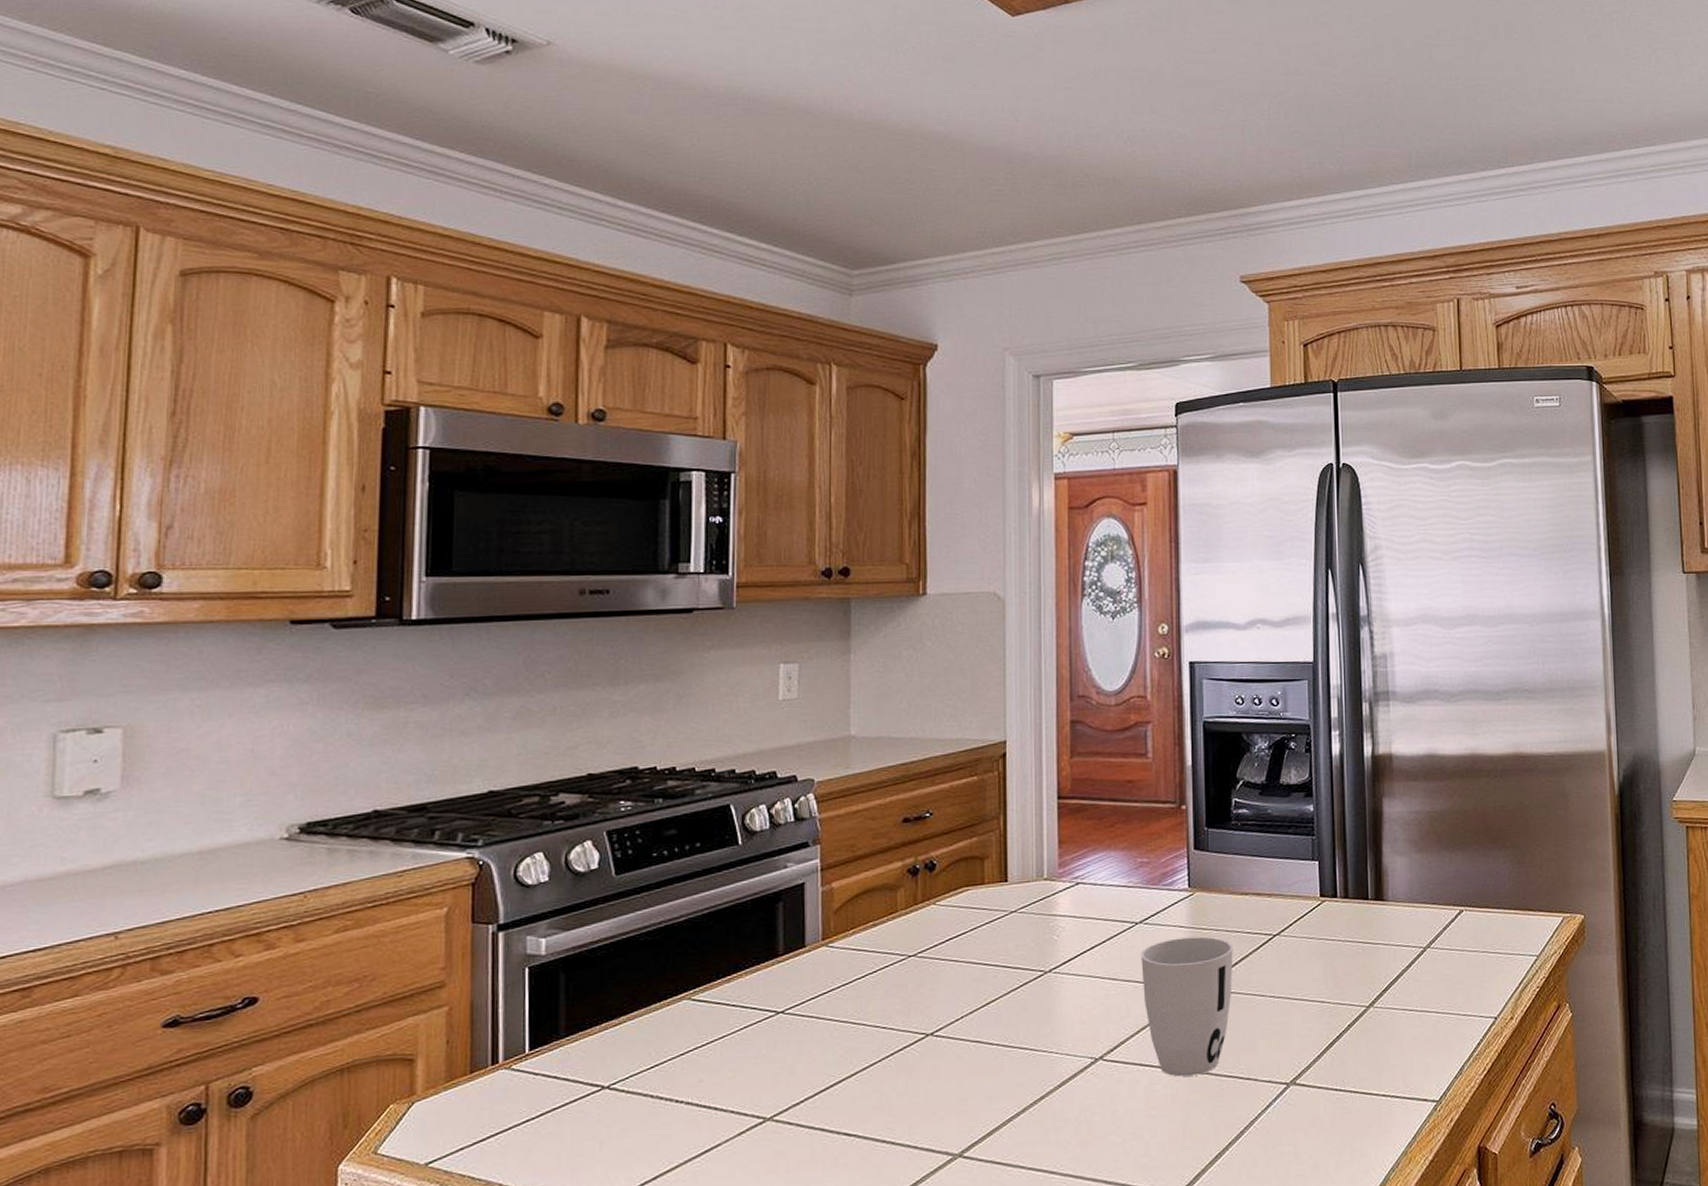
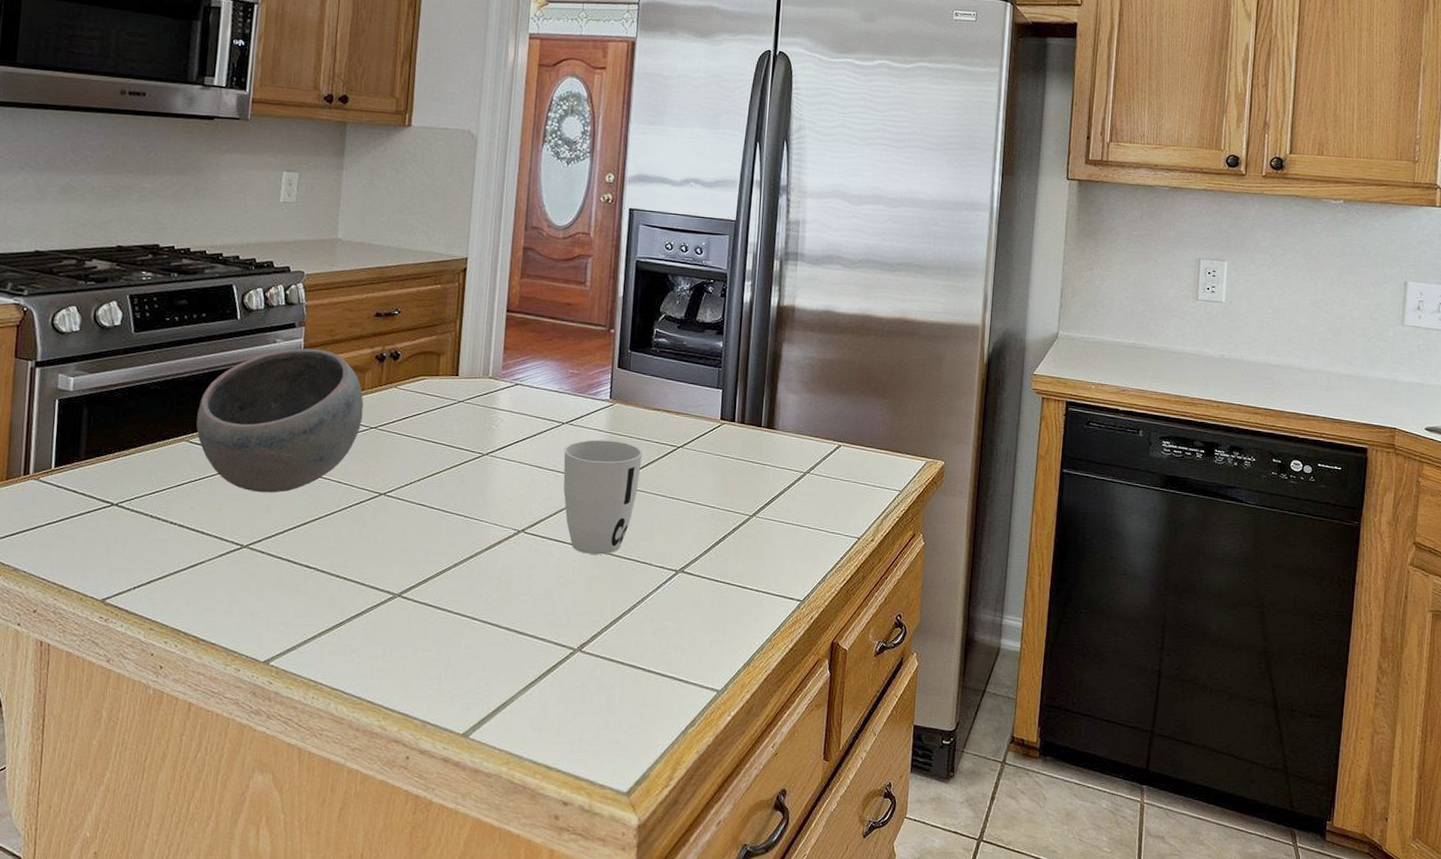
bowl: none [699,868,898,1051] -> present [196,348,364,493]

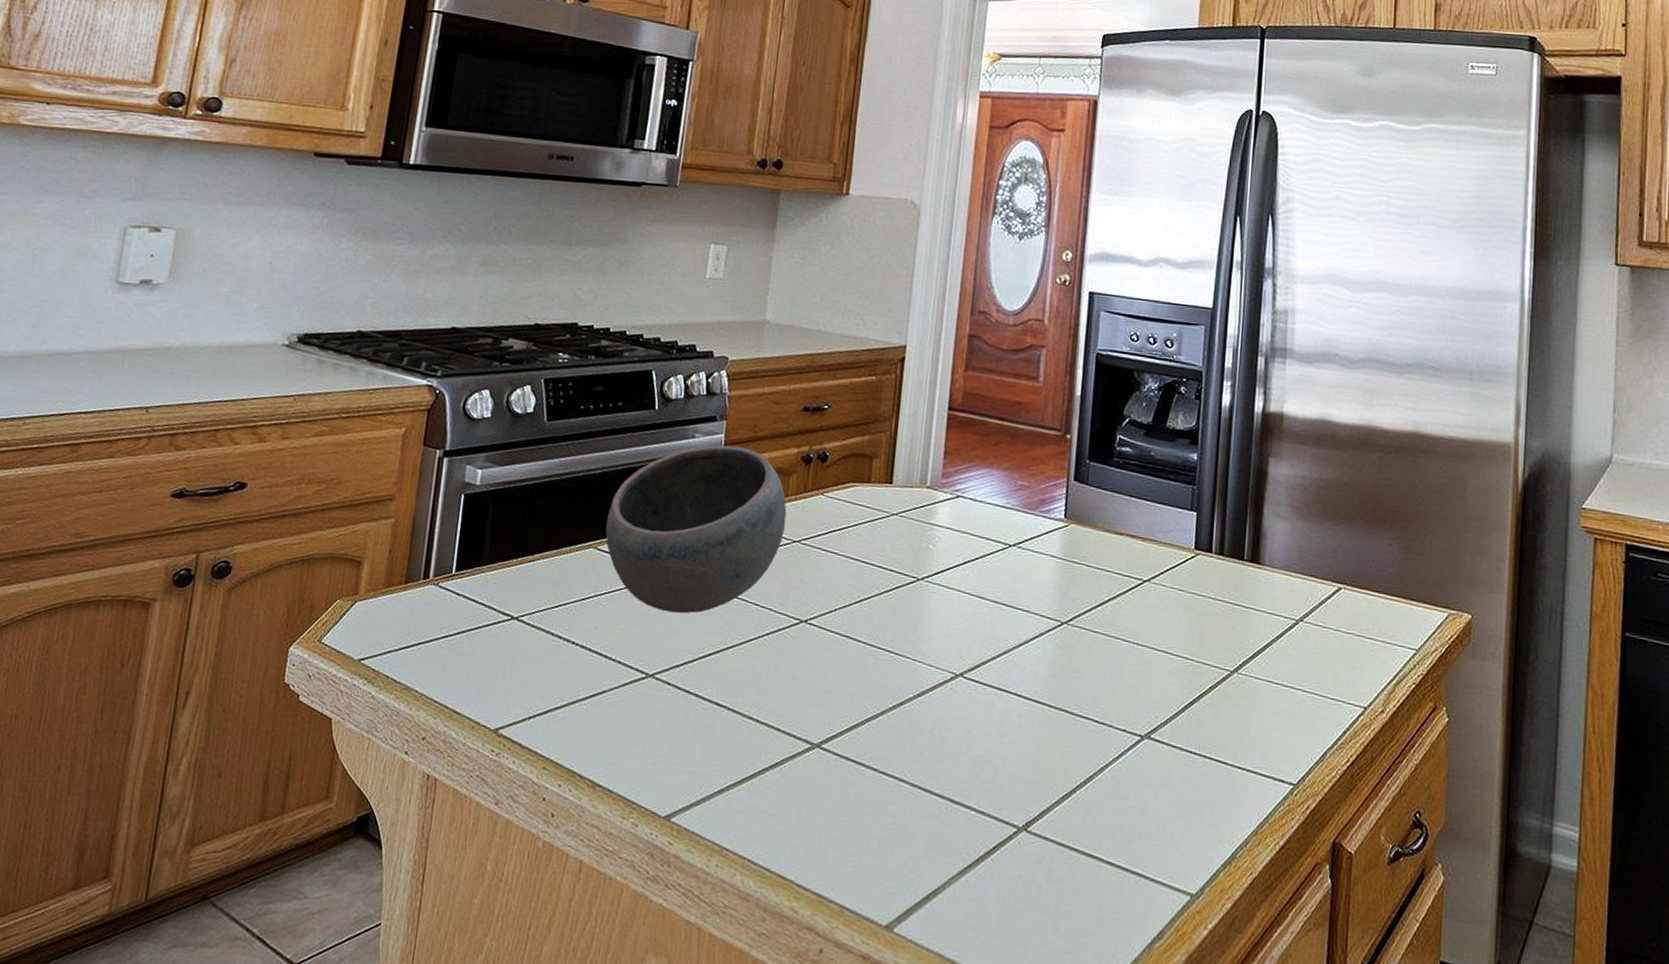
cup: present [563,439,643,555] -> none [1009,567,1102,711]

